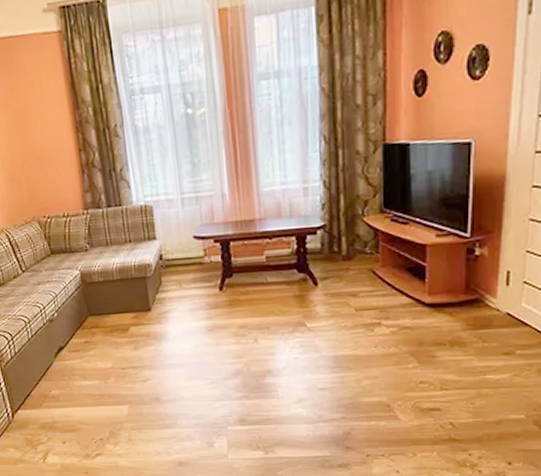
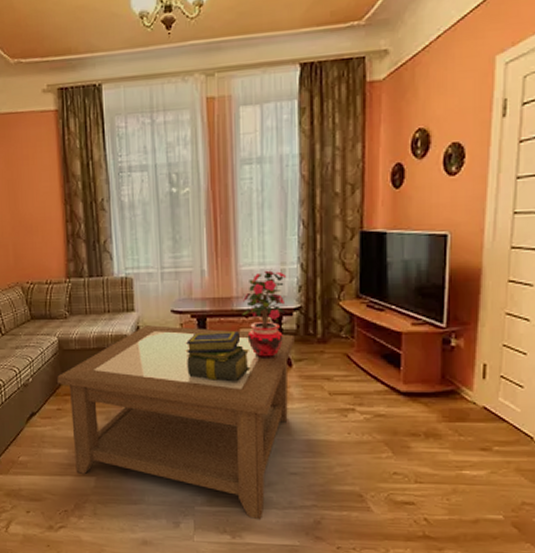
coffee table: none [82,252,320,435] -> present [57,325,295,520]
stack of books: none [209,254,277,304] -> present [185,332,251,382]
potted flower: none [265,187,310,279] -> present [242,268,287,358]

